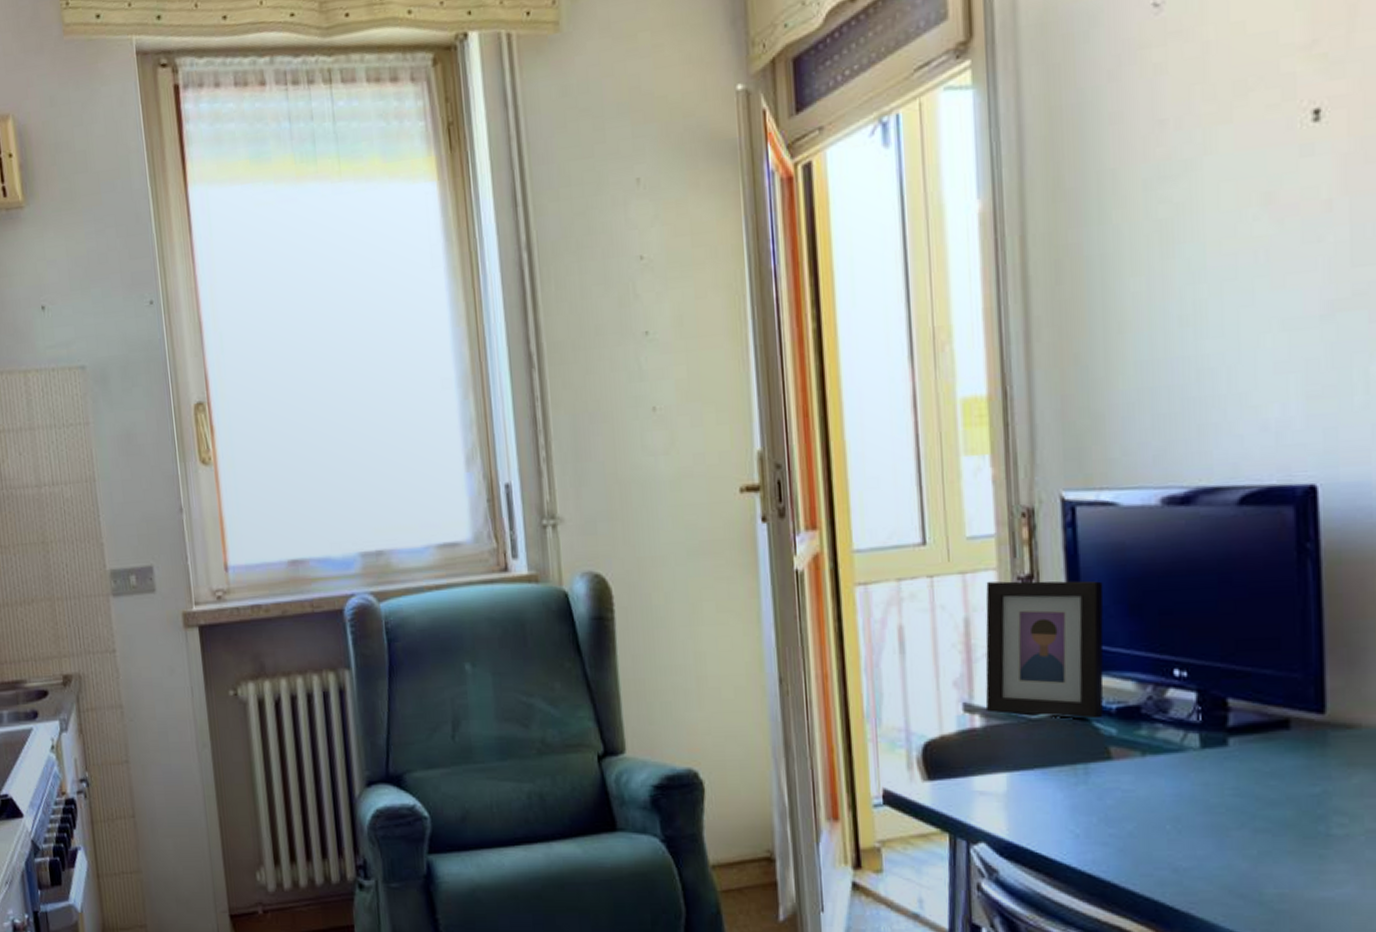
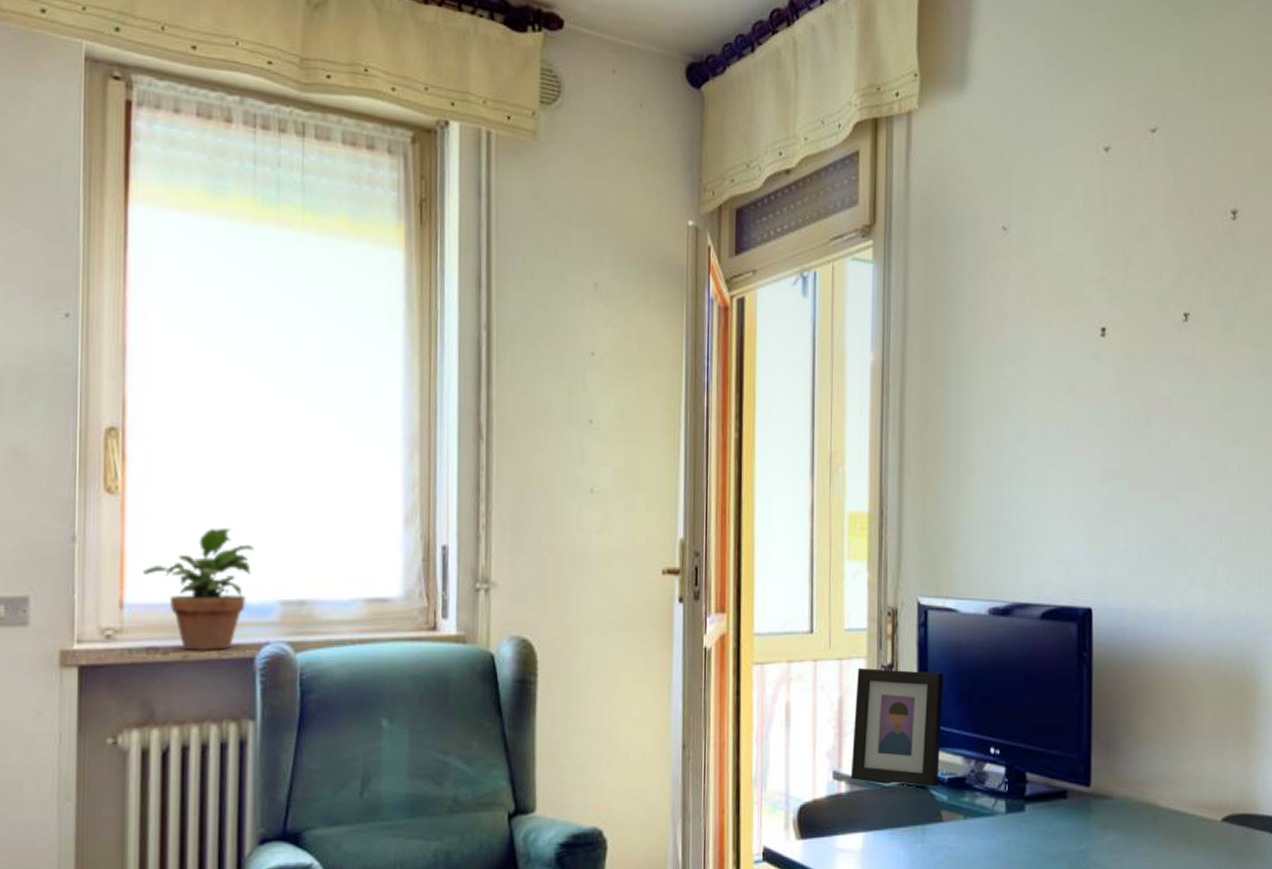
potted plant: none [239,486,332,606] -> present [142,527,255,652]

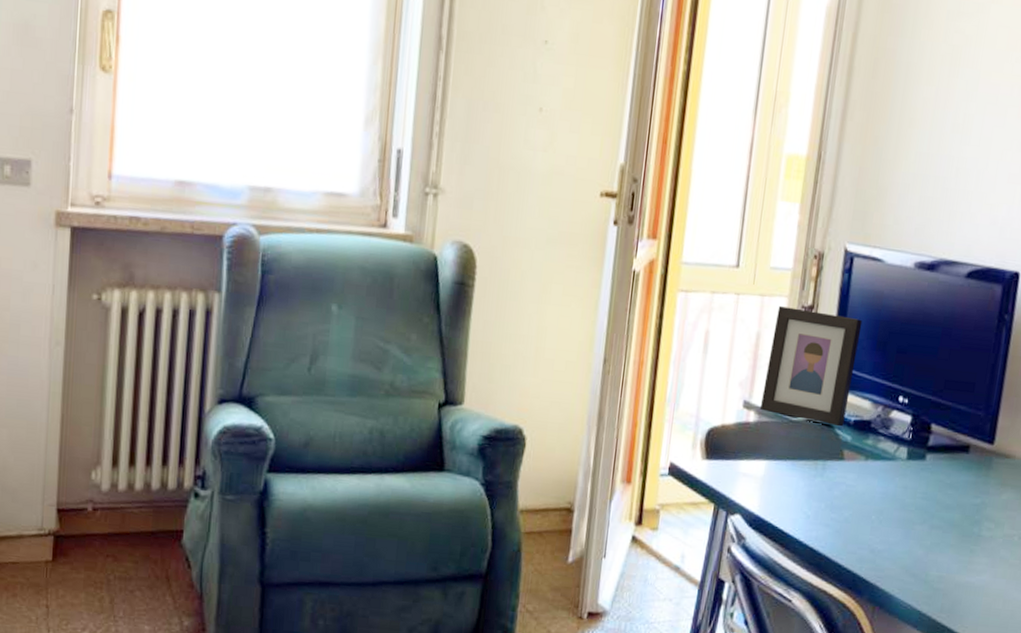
potted plant: present [142,527,255,652] -> none [129,113,229,226]

